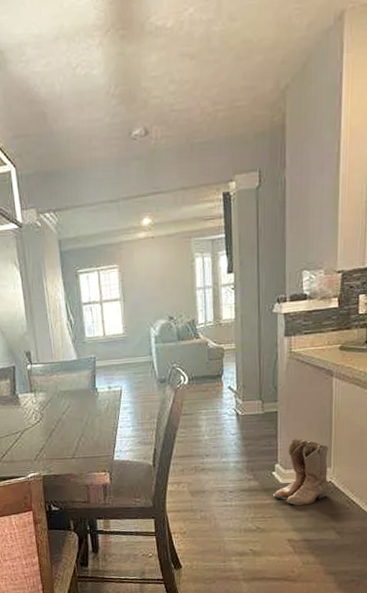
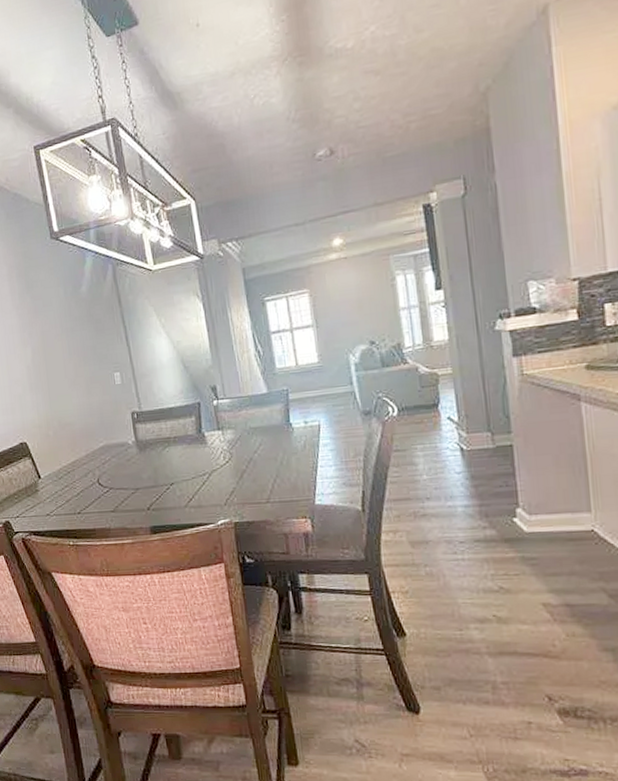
boots: present [273,438,329,506] -> none [517,476,591,561]

